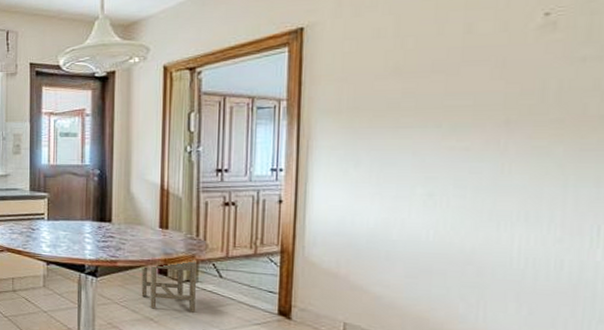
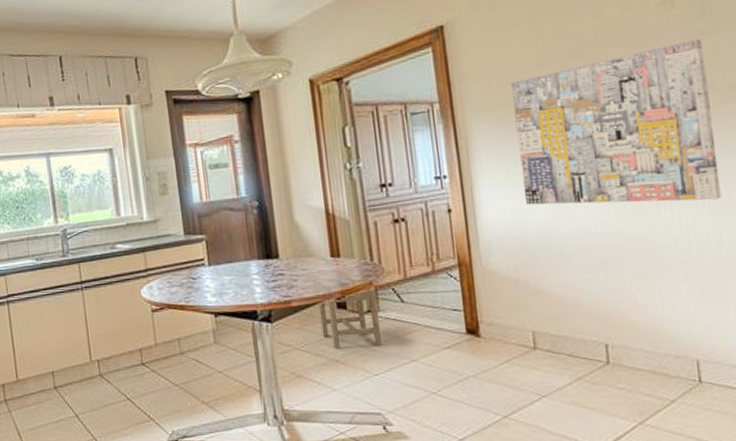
wall art: none [358,66,582,227] -> present [511,39,722,205]

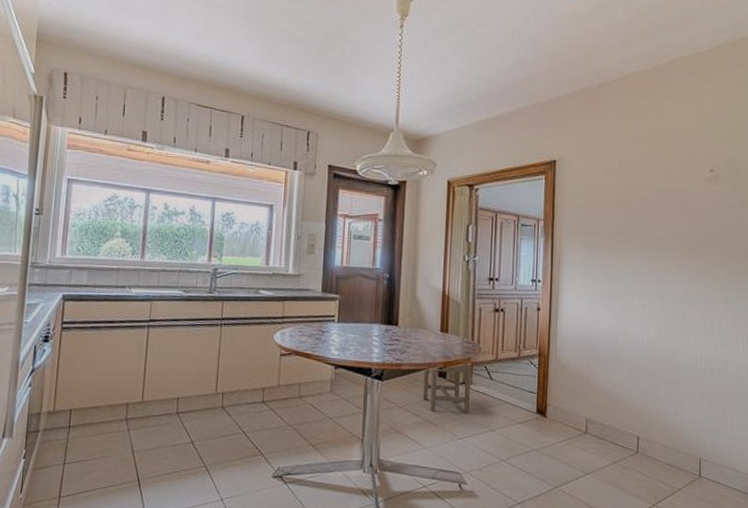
wall art: present [511,39,722,205] -> none [595,210,733,334]

